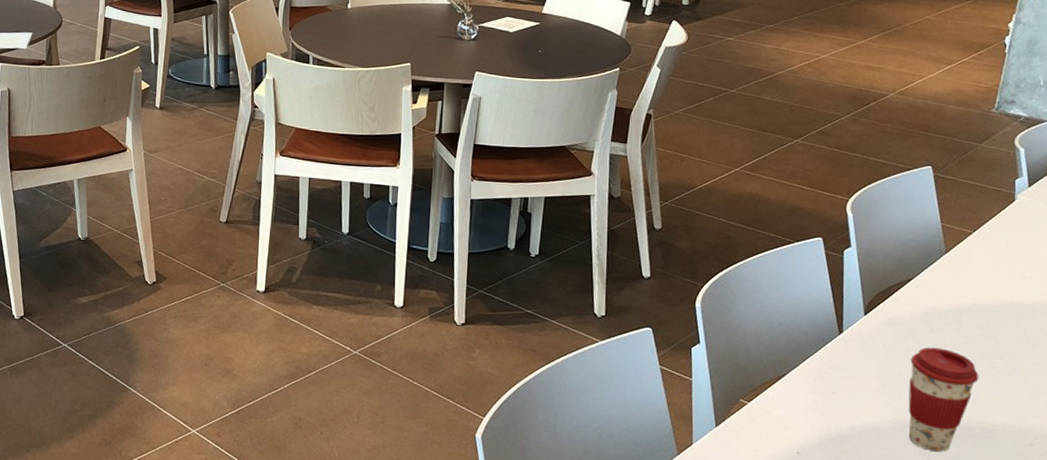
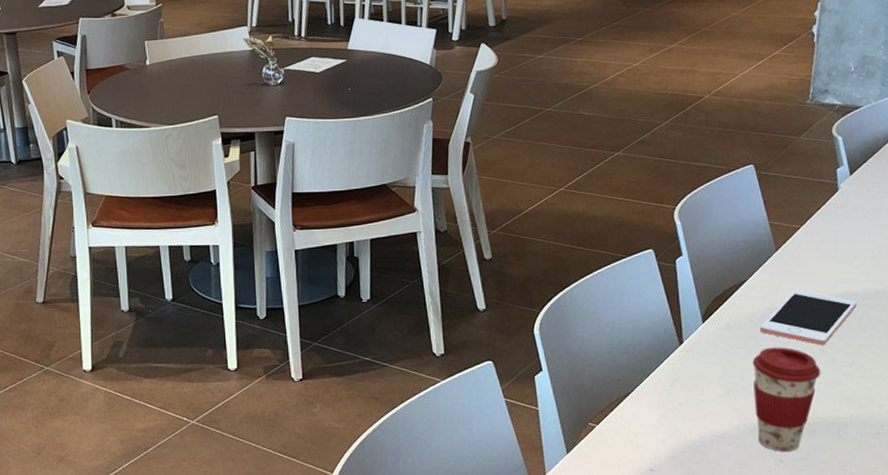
cell phone: none [922,294,1023,351] -> present [760,290,857,345]

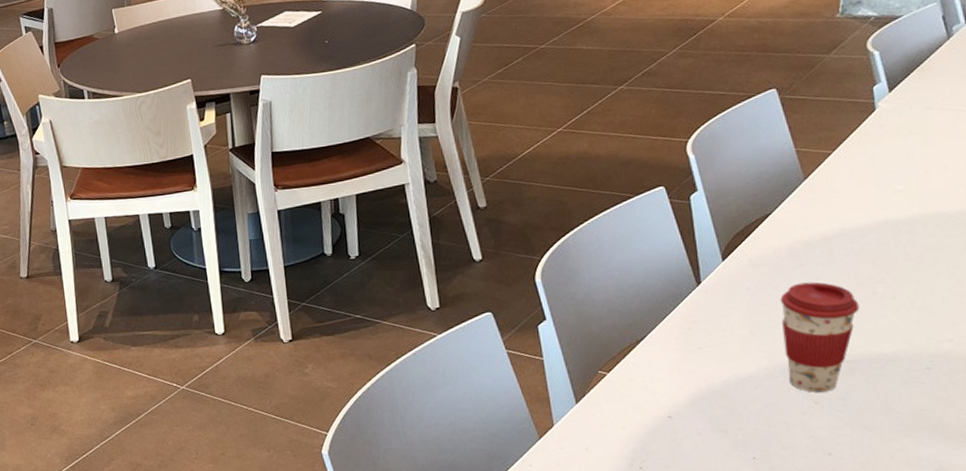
cell phone: present [760,290,857,345] -> none [788,220,900,278]

